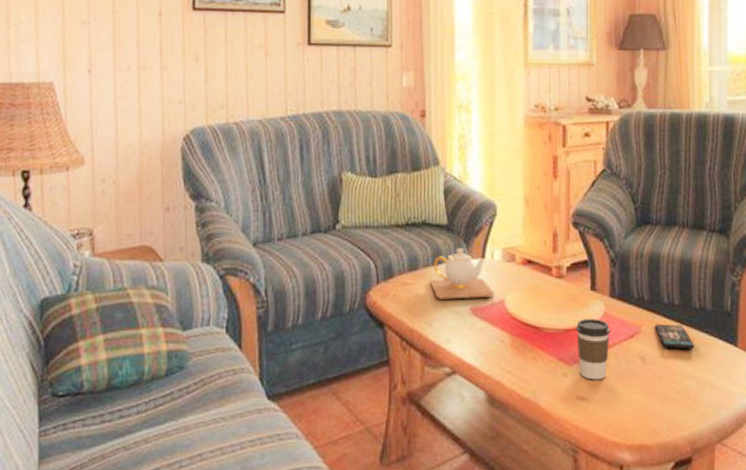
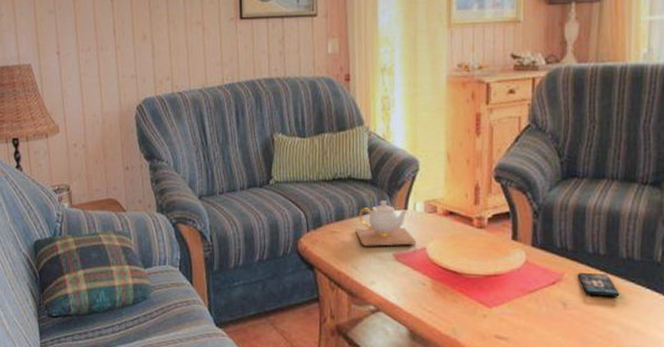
coffee cup: present [576,319,610,380] -> none [497,266,531,322]

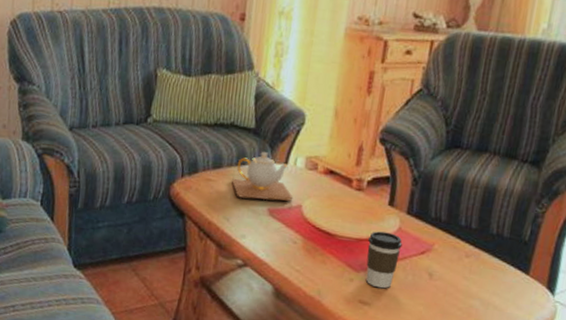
coffee cup: none [497,266,531,322] -> present [366,231,402,289]
smartphone: present [577,272,620,297] -> none [447,244,485,272]

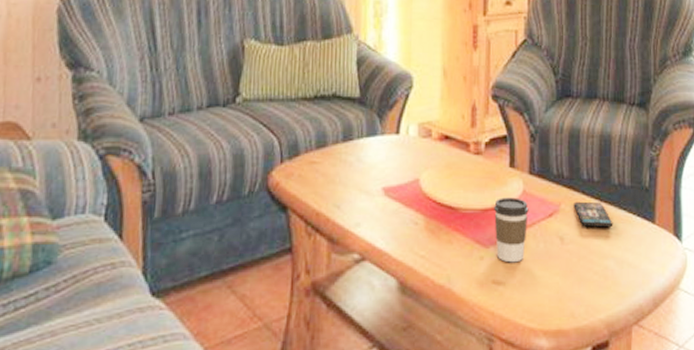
teapot: present [232,151,294,201] -> none [339,122,409,179]
smartphone: none [447,244,485,272] -> present [574,201,613,228]

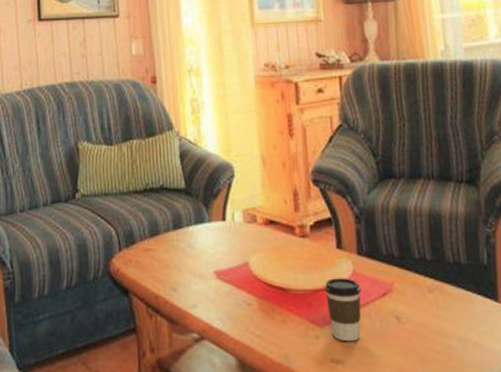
smartphone: present [574,201,613,228] -> none [407,280,452,307]

